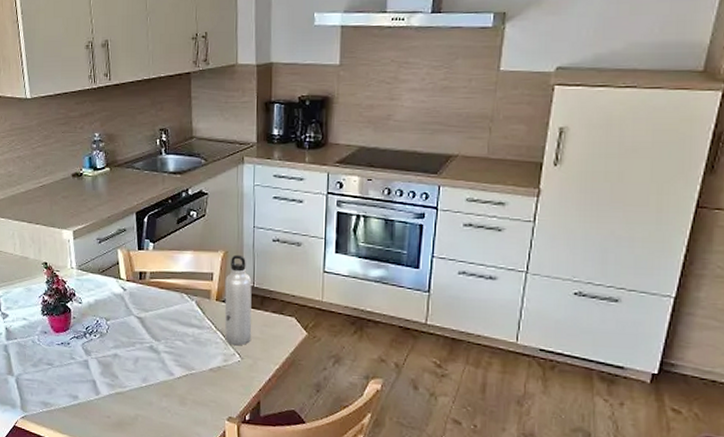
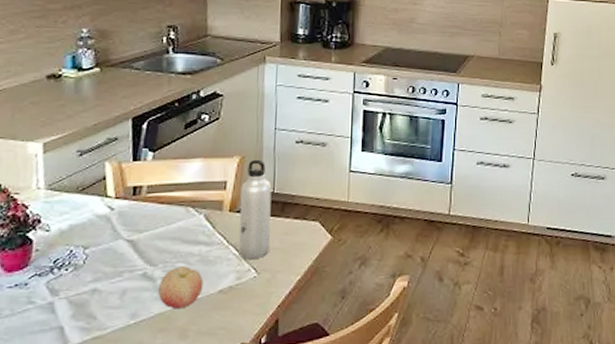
fruit: none [162,344,197,380] -> present [158,266,204,309]

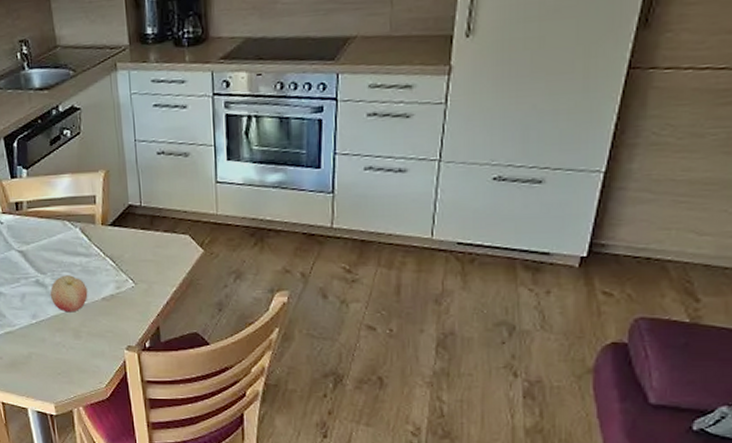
water bottle: present [239,159,272,260] -> none [109,173,143,271]

